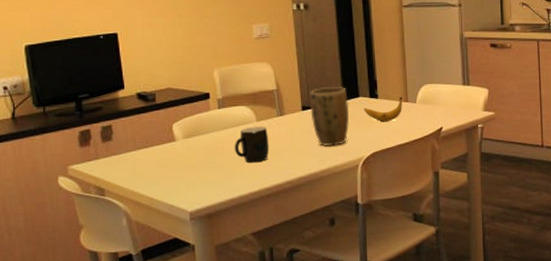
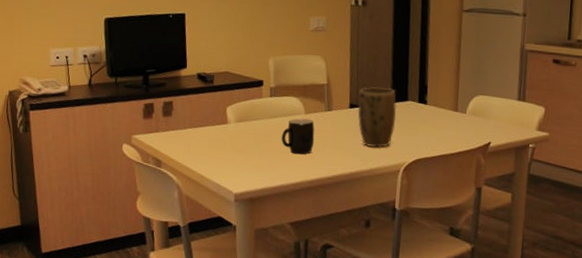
banana: present [363,97,402,122] -> none [410,106,452,130]

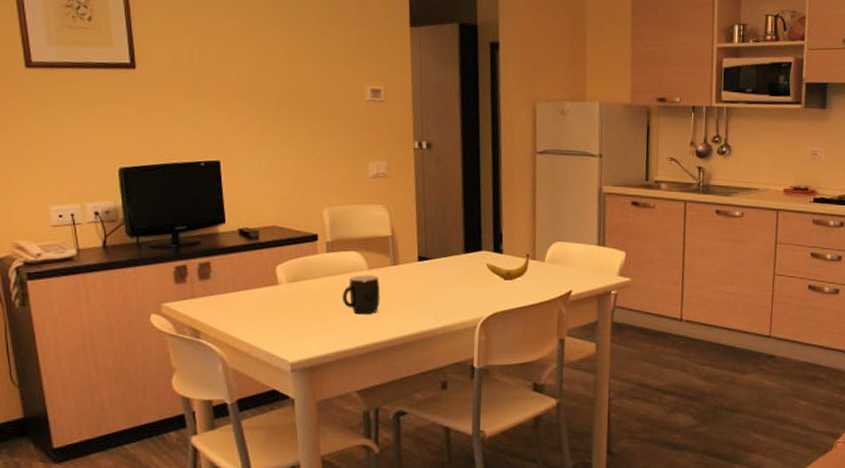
plant pot: present [357,86,397,148] -> none [426,236,471,302]
banana: none [410,106,452,130] -> present [485,254,529,281]

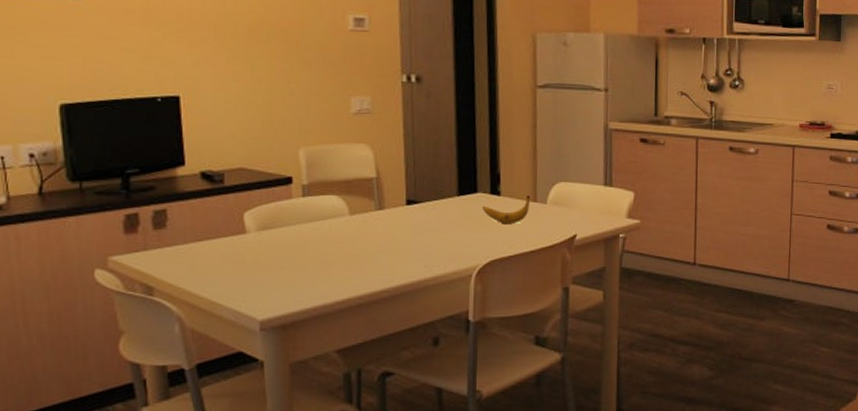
mug: present [342,275,381,315] -> none [319,221,364,265]

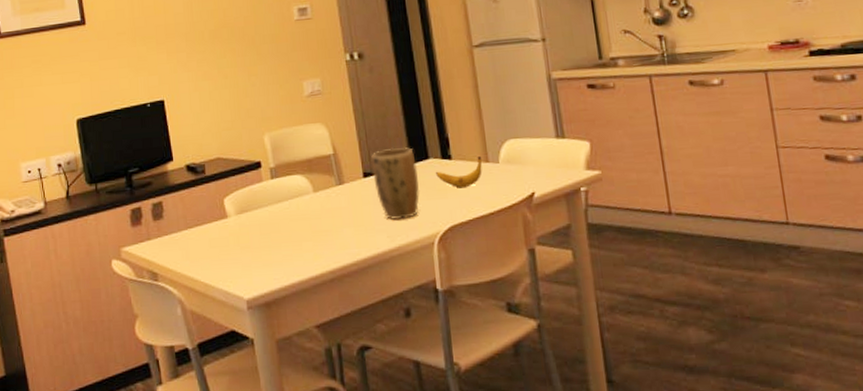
plant pot: none [416,177,465,250] -> present [371,146,420,220]

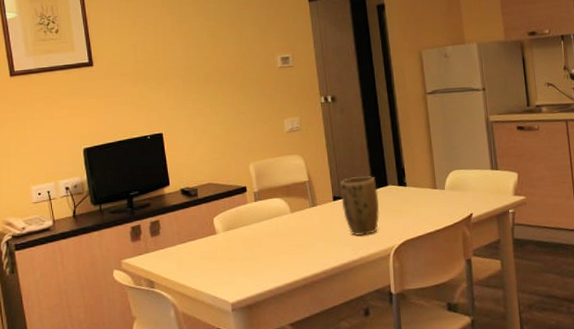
banana: present [435,157,483,188] -> none [392,184,431,210]

